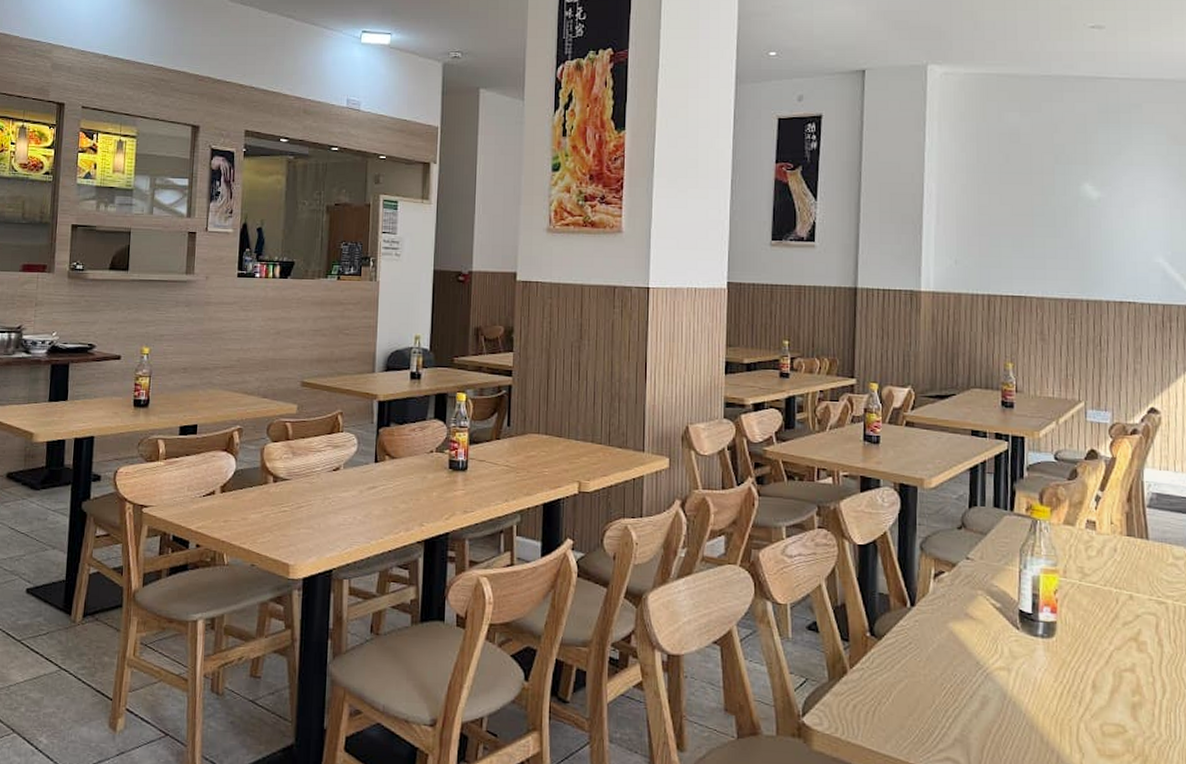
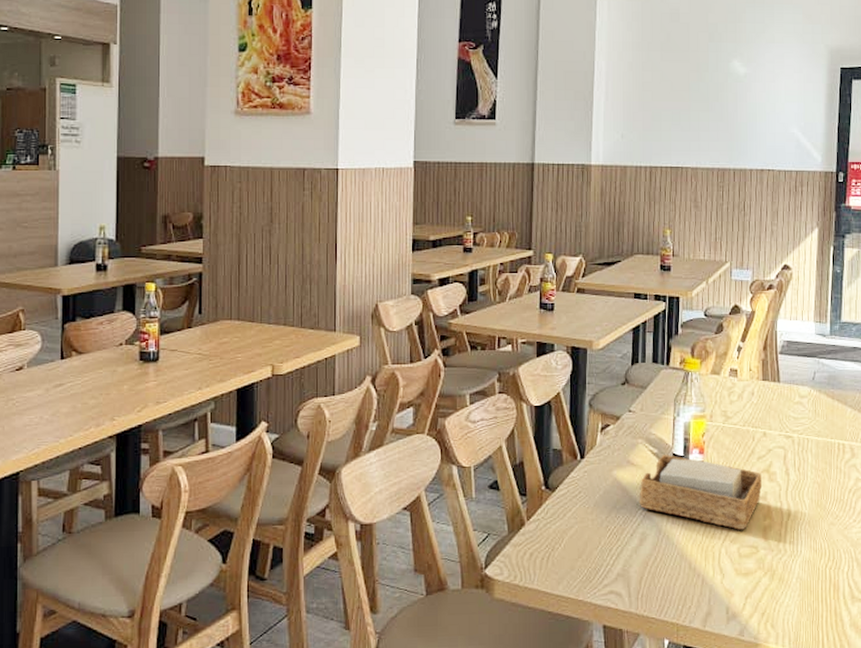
napkin holder: none [979,610,1129,705] -> present [639,455,762,530]

